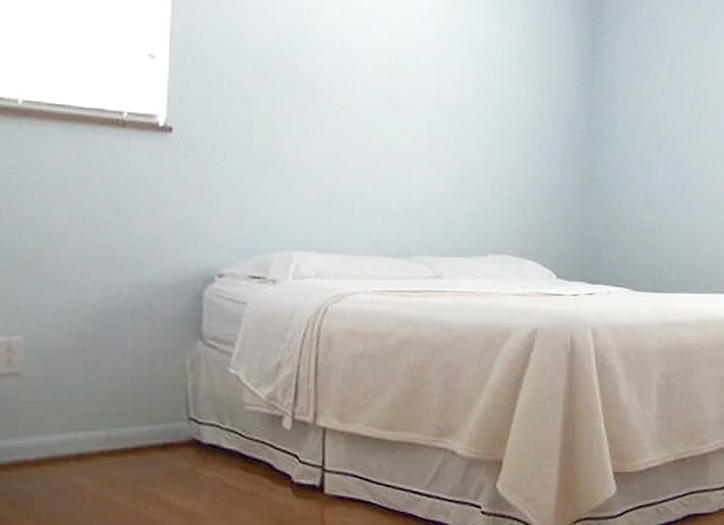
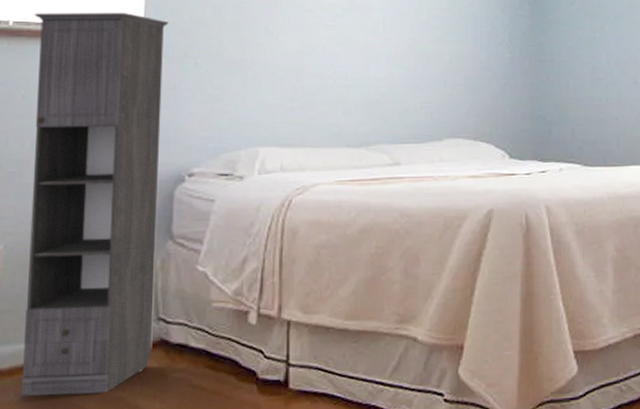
storage cabinet: none [46,92,195,488] -> present [21,12,169,397]

